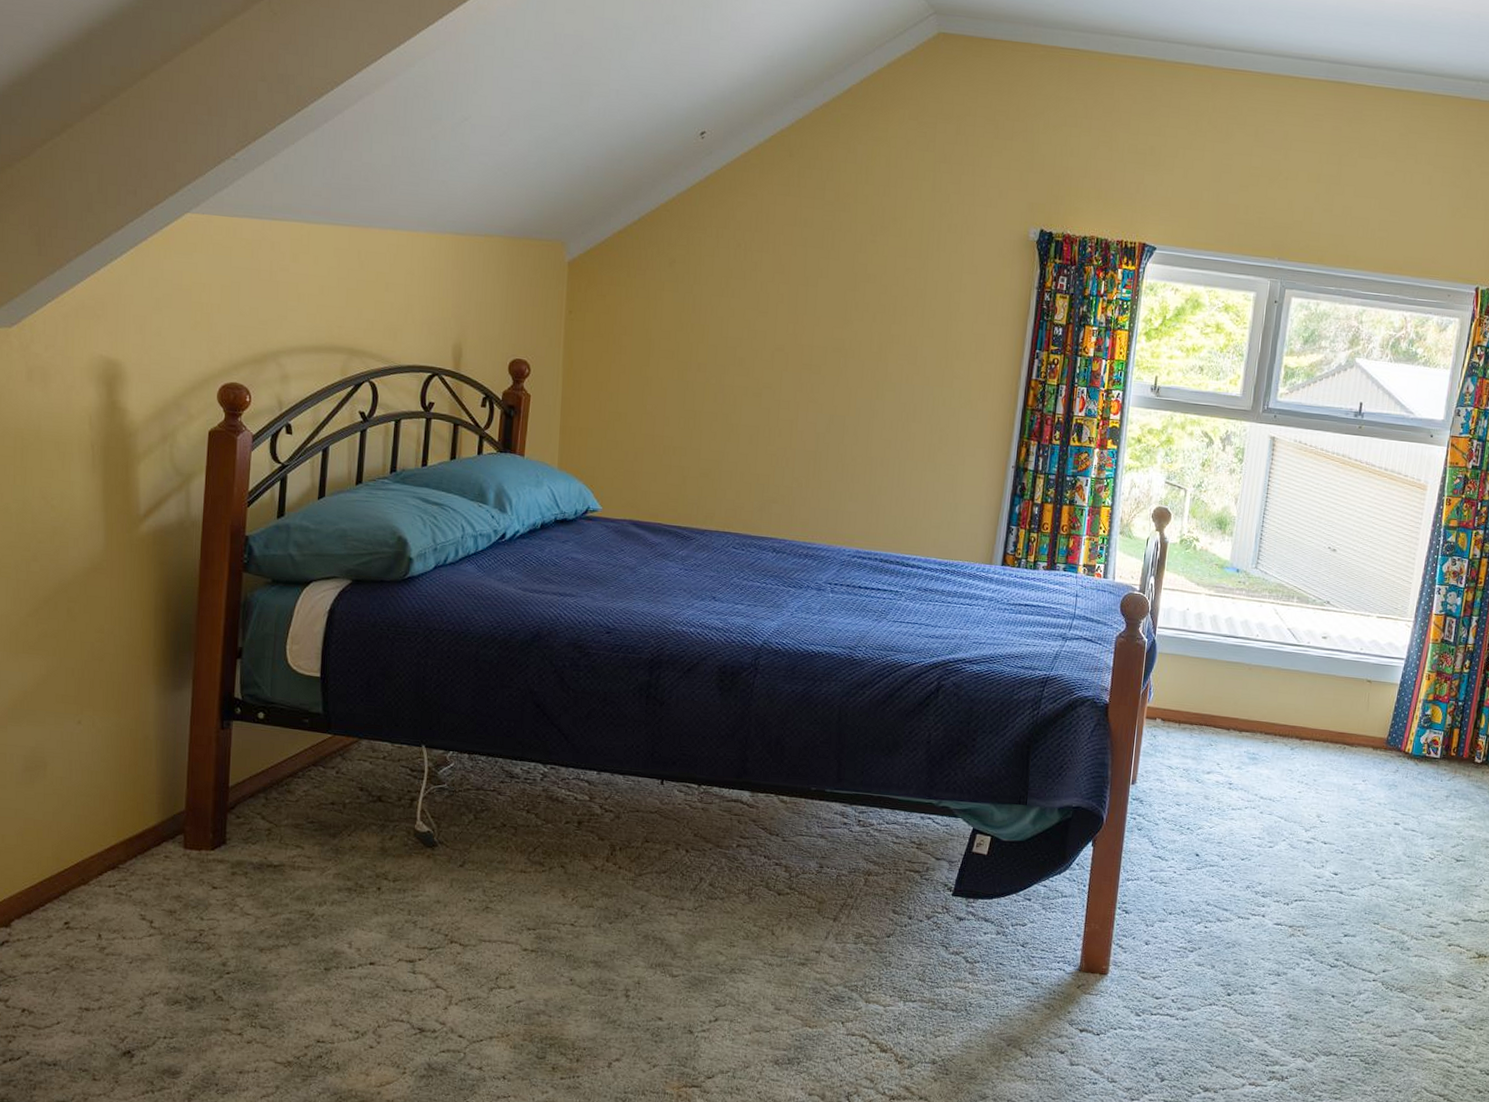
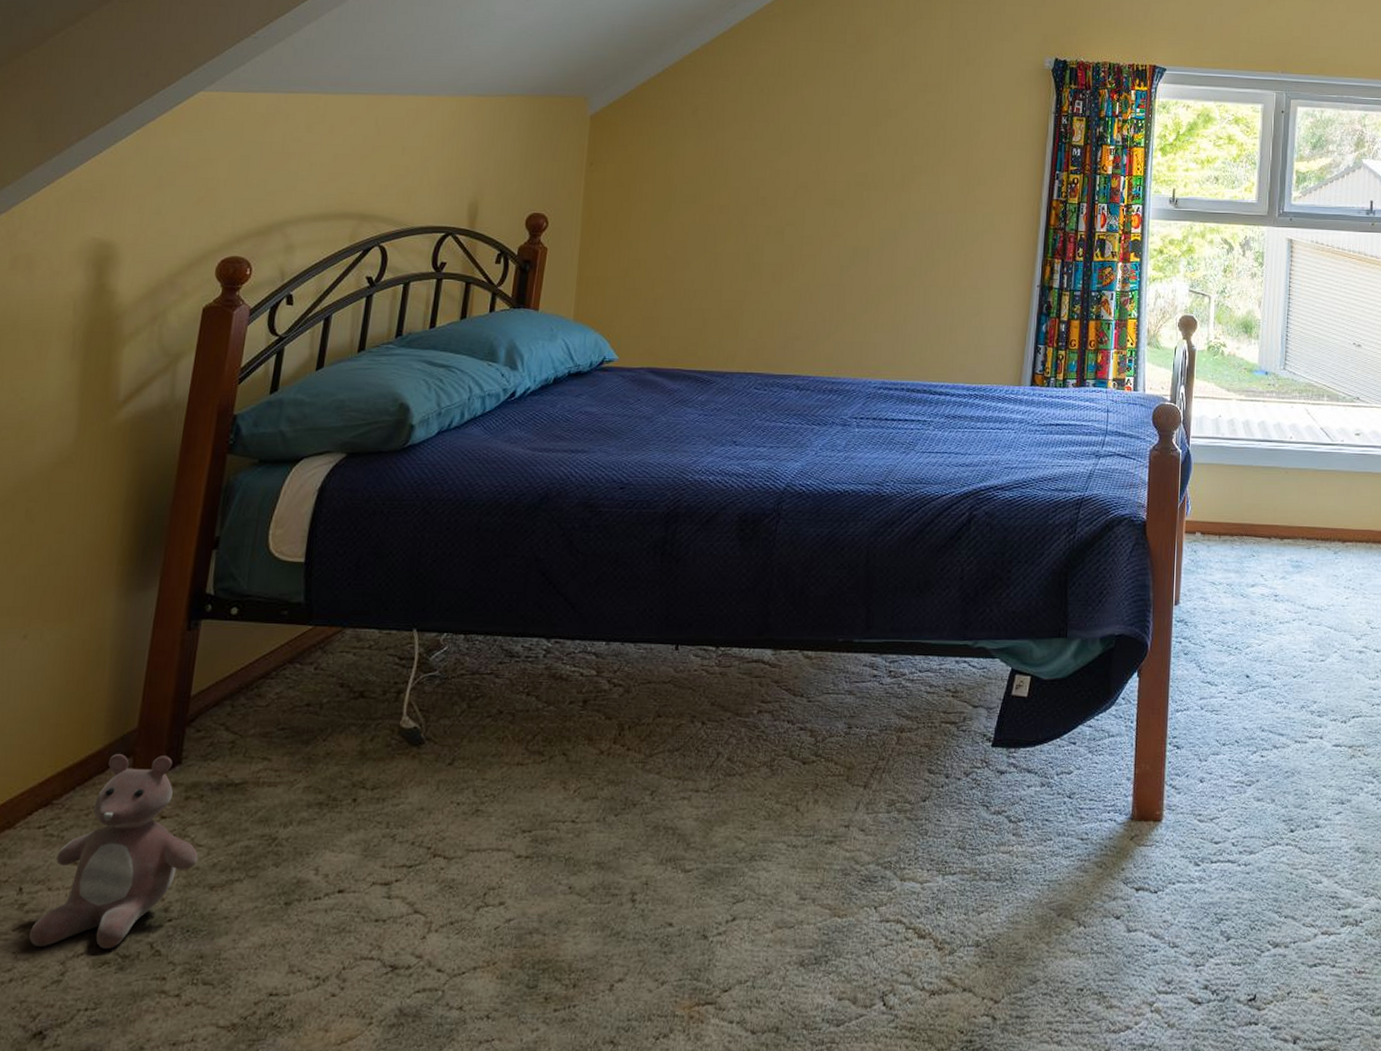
stuffed animal: none [111,830,247,991] -> present [29,753,198,949]

